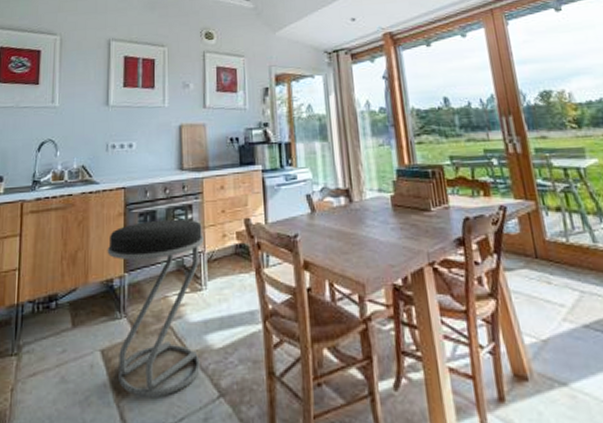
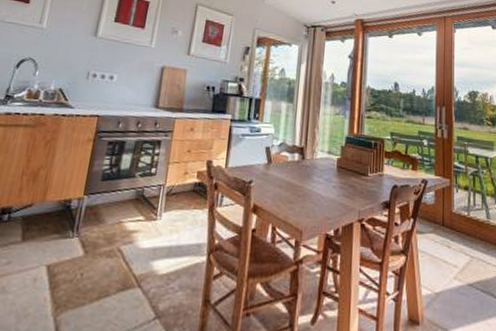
stool: present [107,218,204,397] -> none [59,150,167,314]

